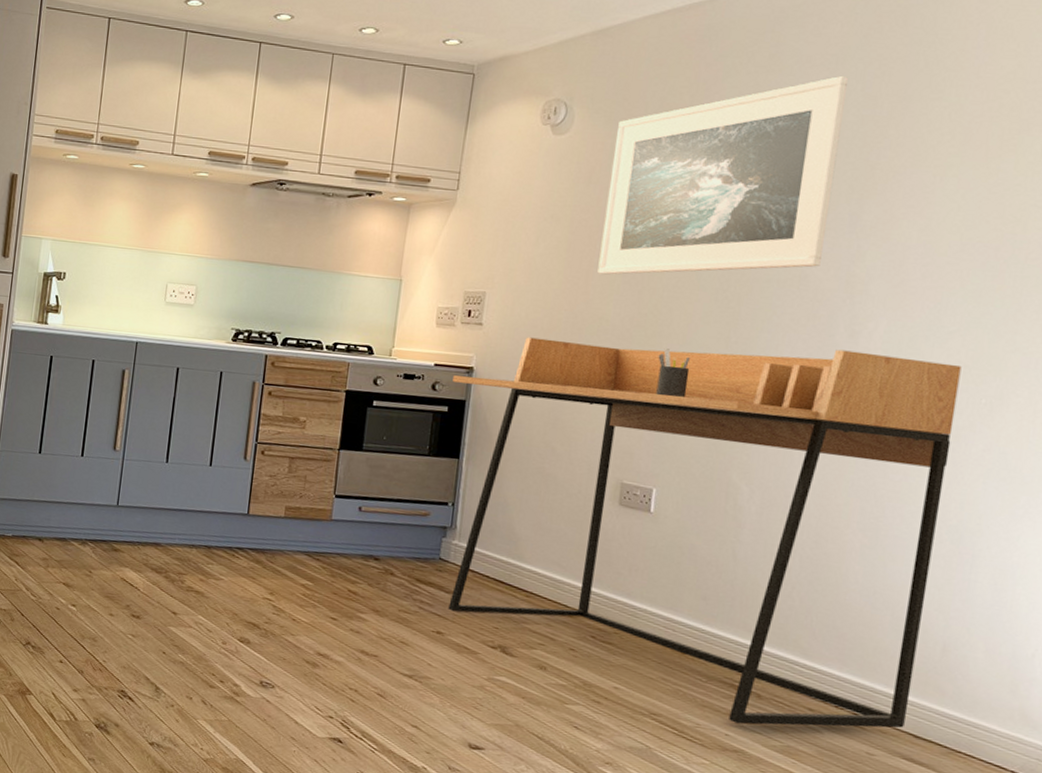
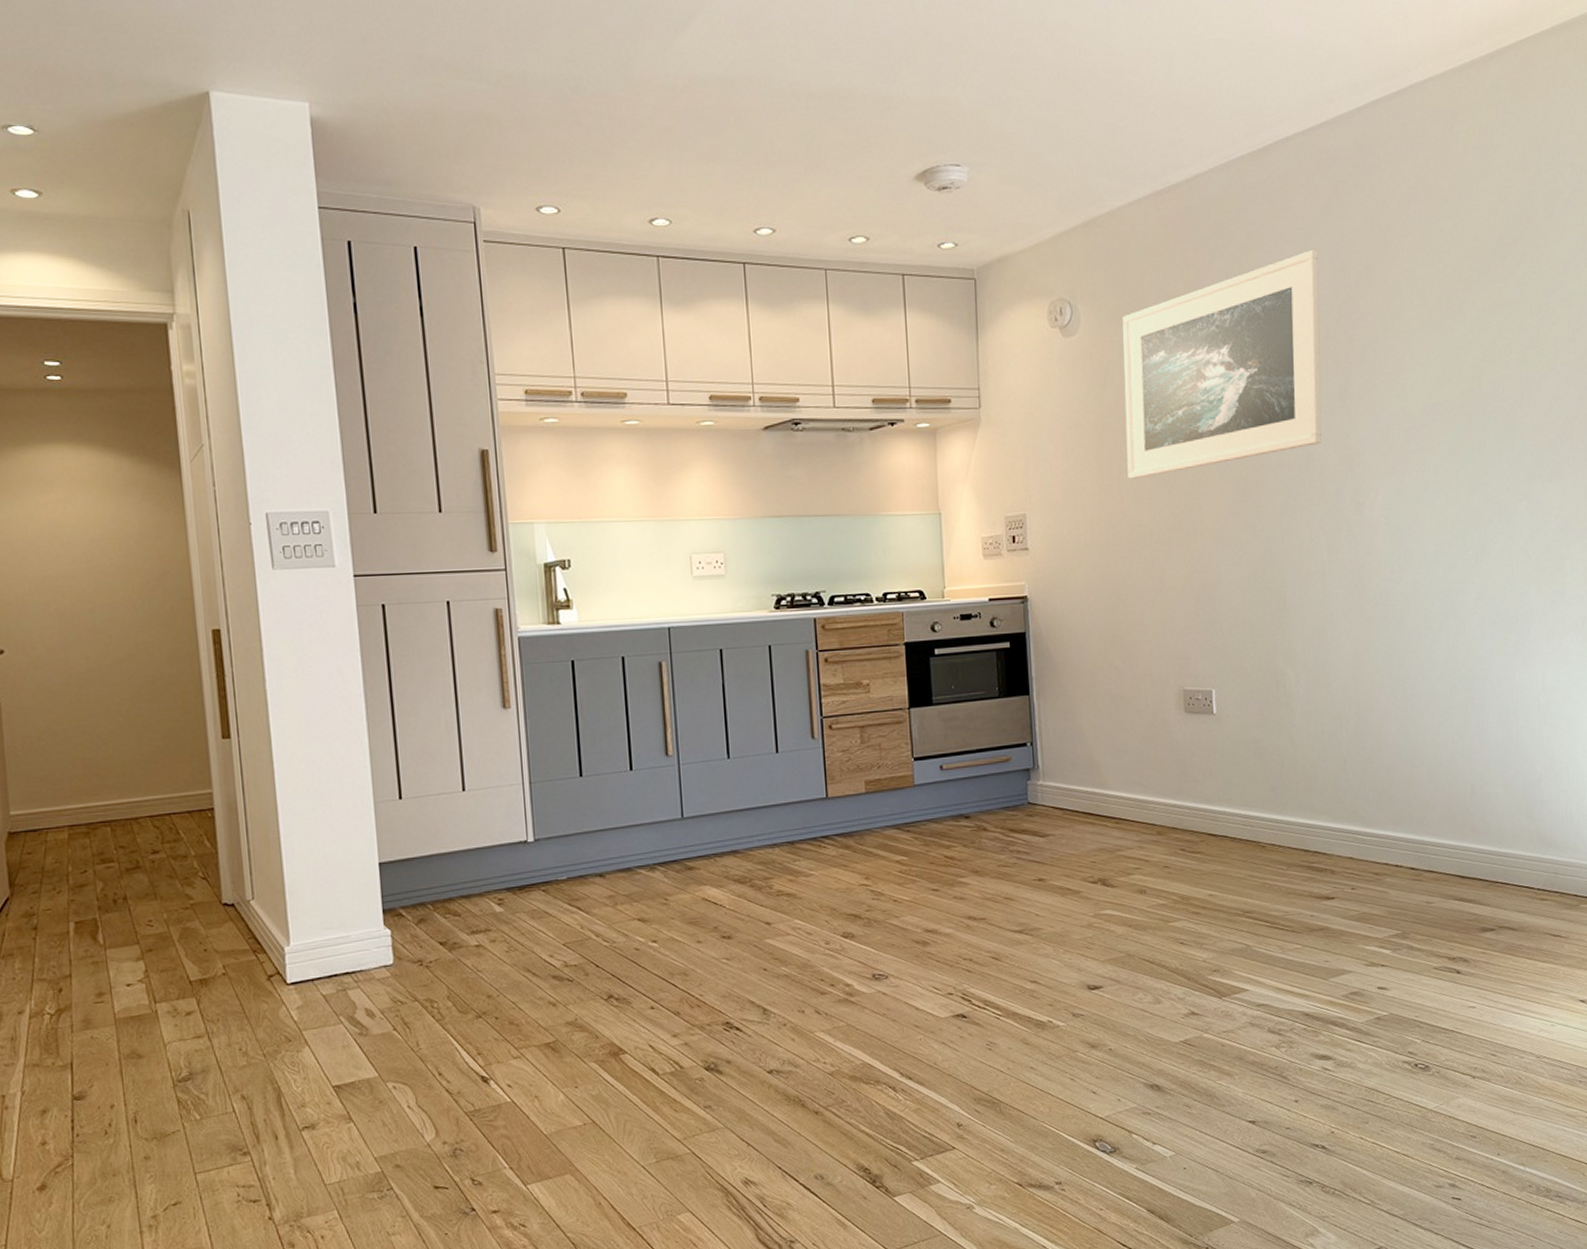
desk: present [448,337,962,728] -> none [1009,521,1453,903]
pen holder: present [656,348,690,398] -> none [1196,546,1227,595]

